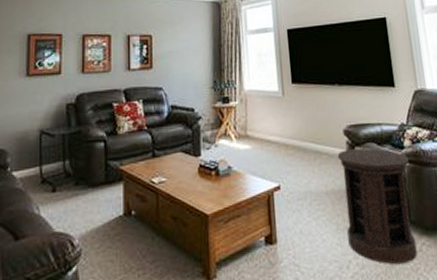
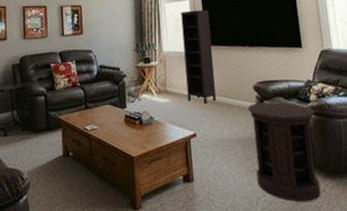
bookcase: none [264,43,303,151] -> present [181,9,216,104]

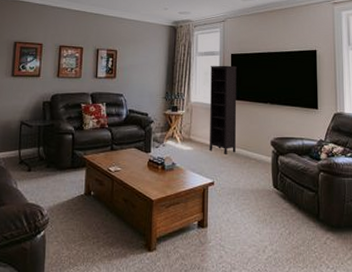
side table: present [247,102,321,202] -> none [264,157,323,252]

